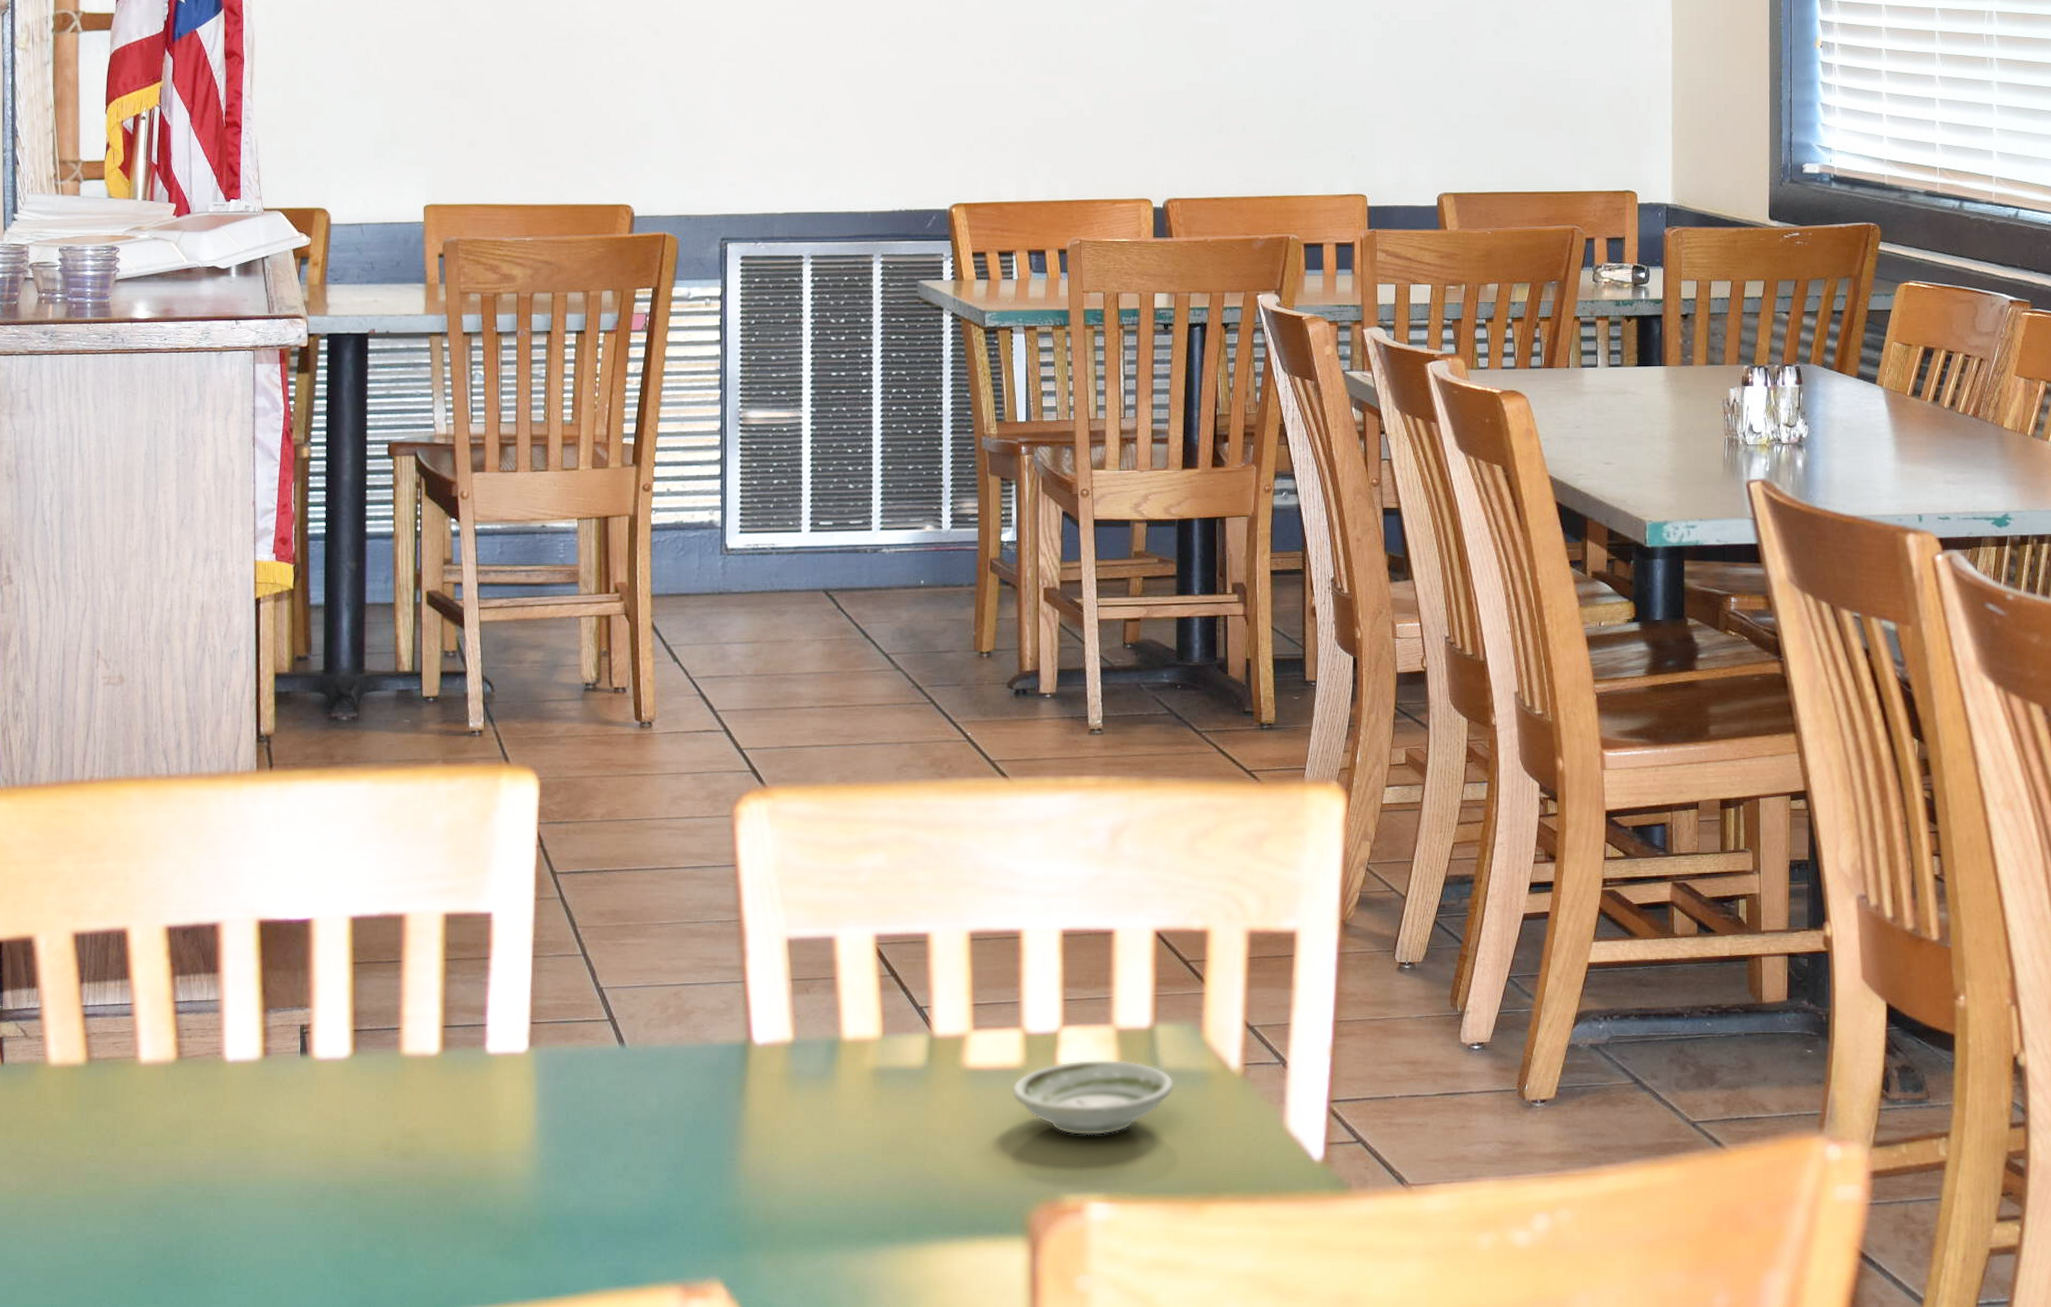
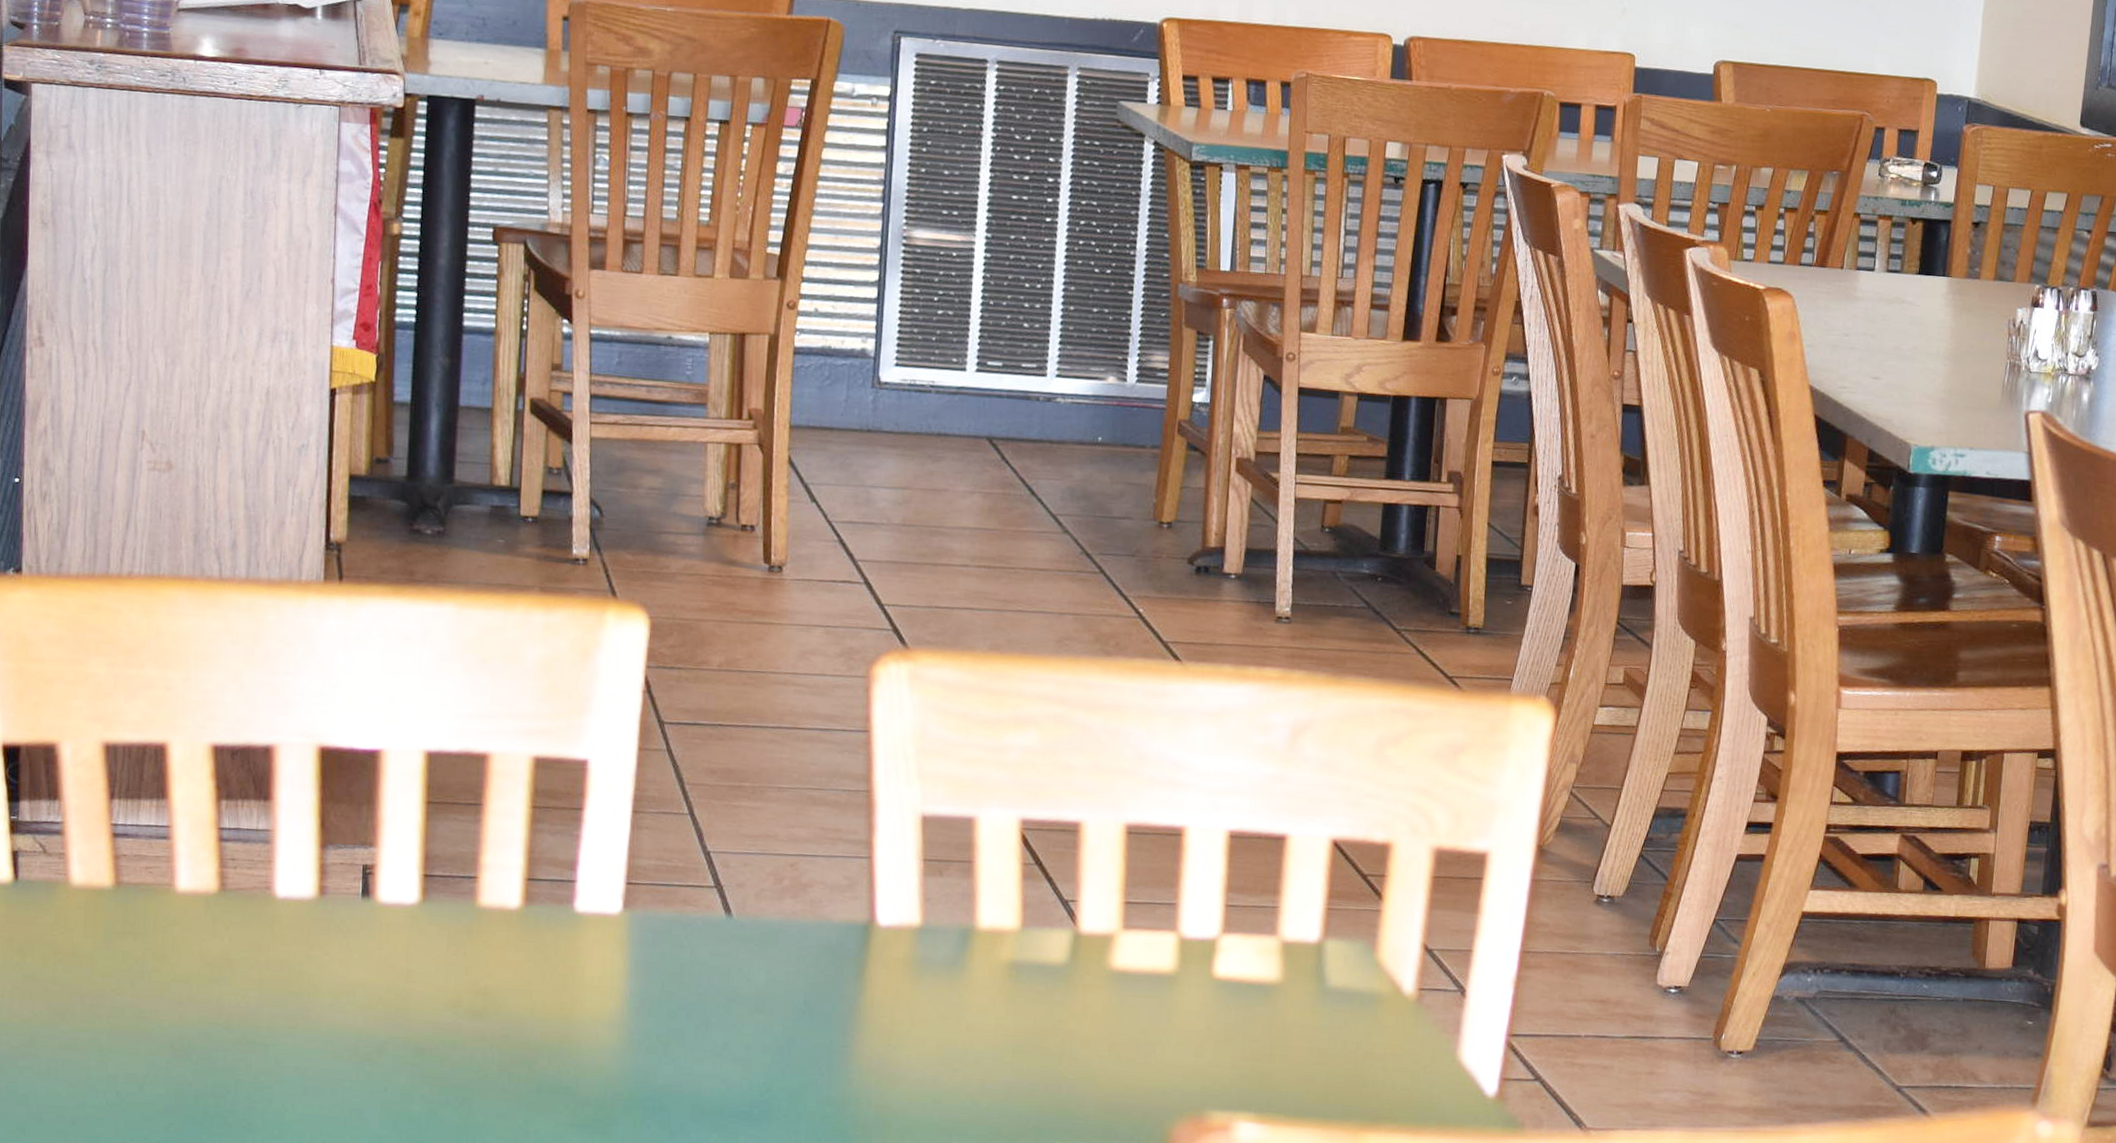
saucer: present [1011,1059,1174,1136] -> none [1161,970,1341,1052]

